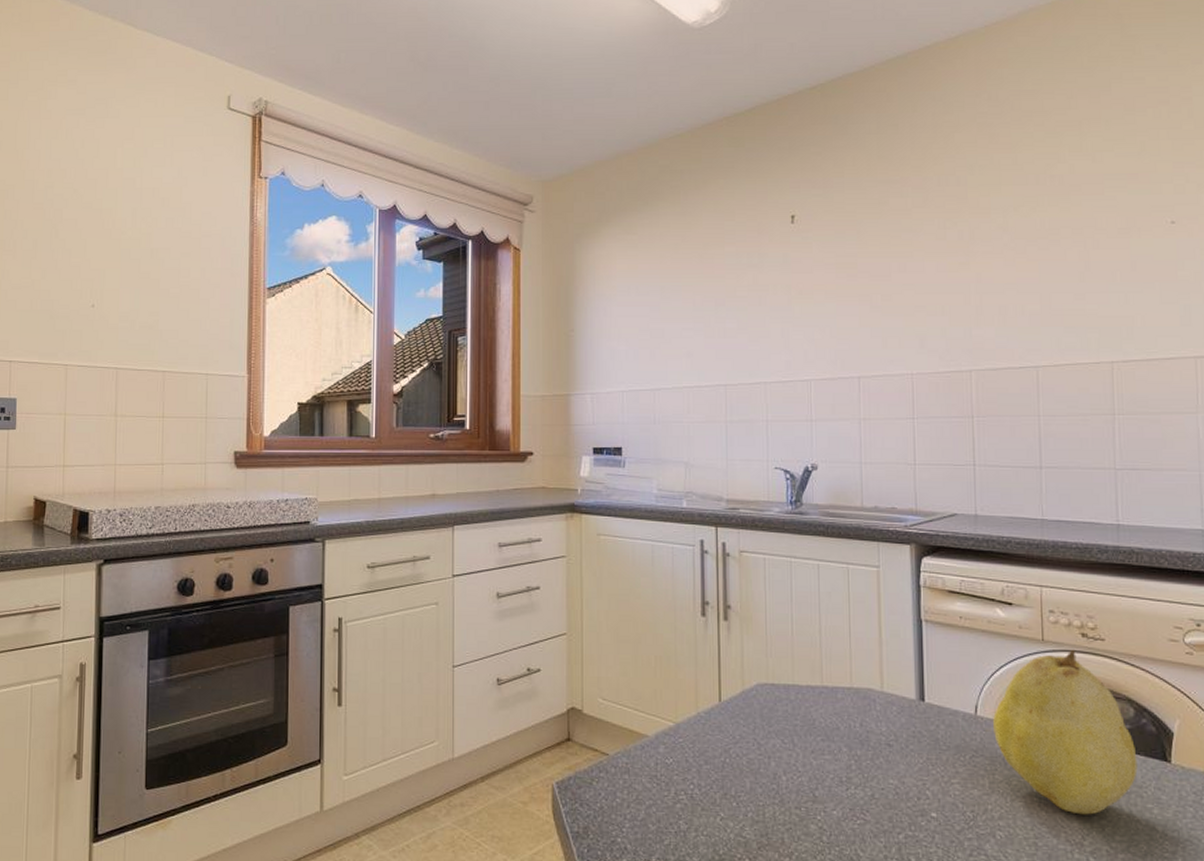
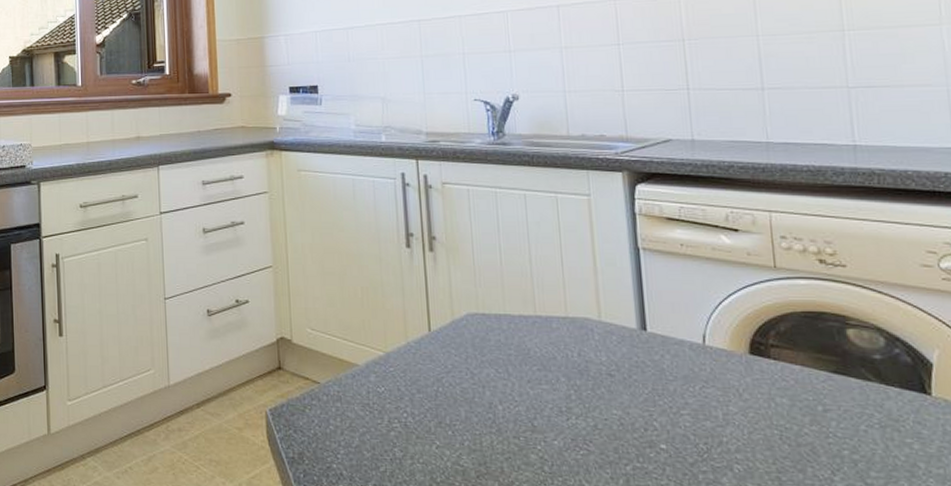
fruit: present [993,649,1138,815] -> none [723,276,893,449]

